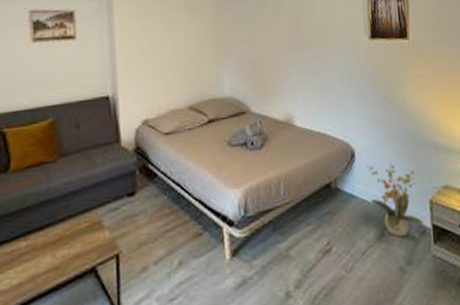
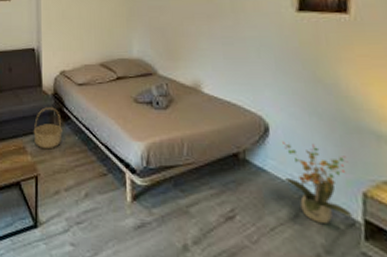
basket: none [111,165,149,219] -> present [33,107,62,149]

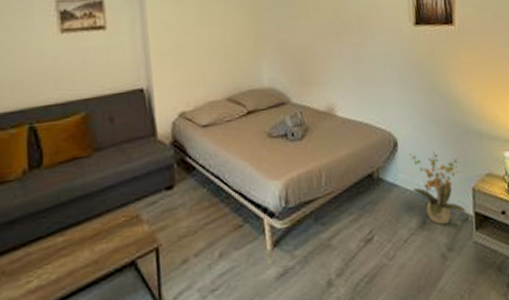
basket: present [33,107,62,149] -> none [148,159,187,213]

